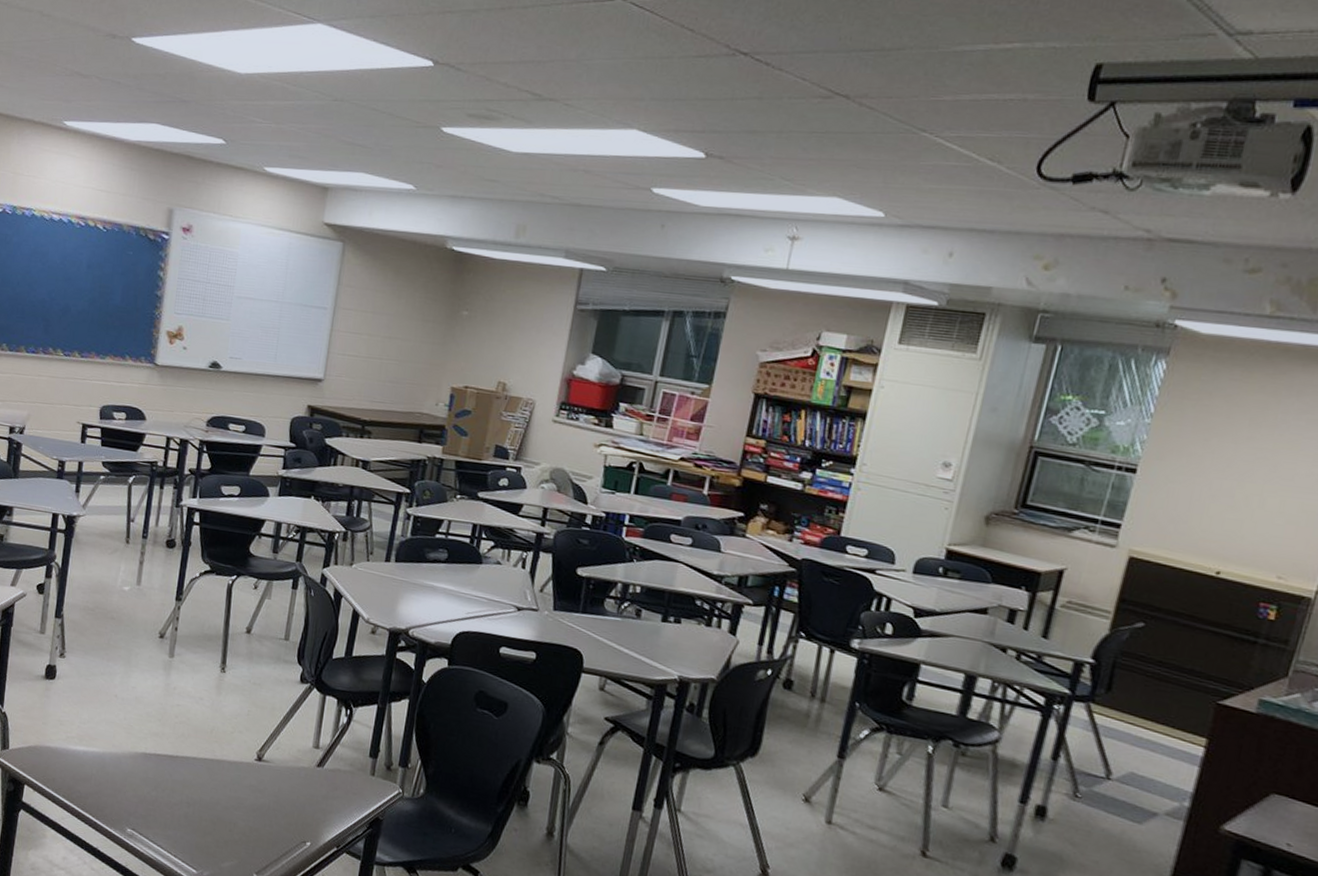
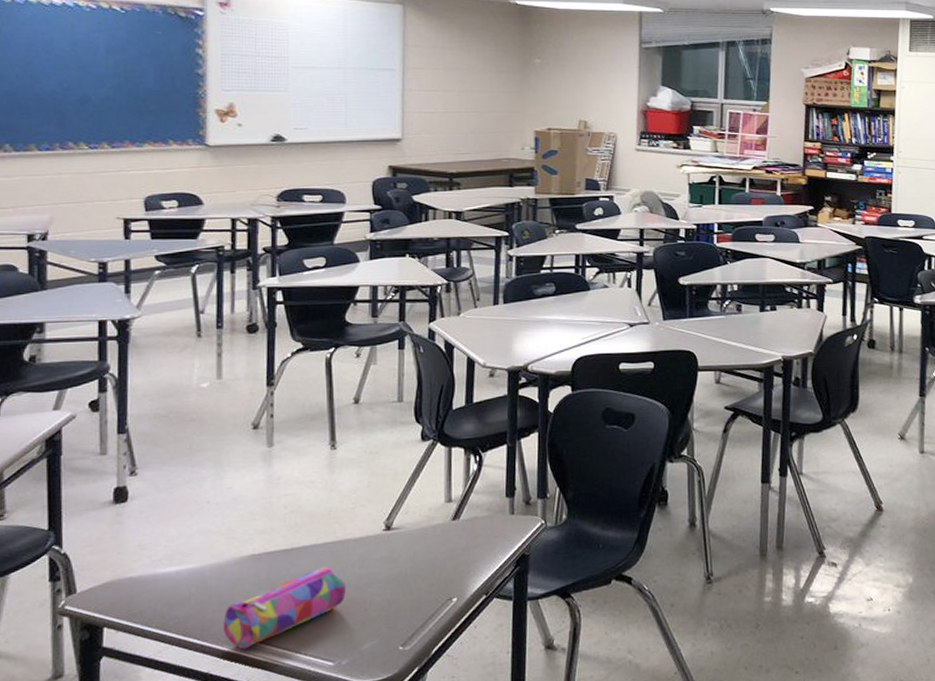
pencil case: none [113,779,217,837] -> present [223,566,347,650]

